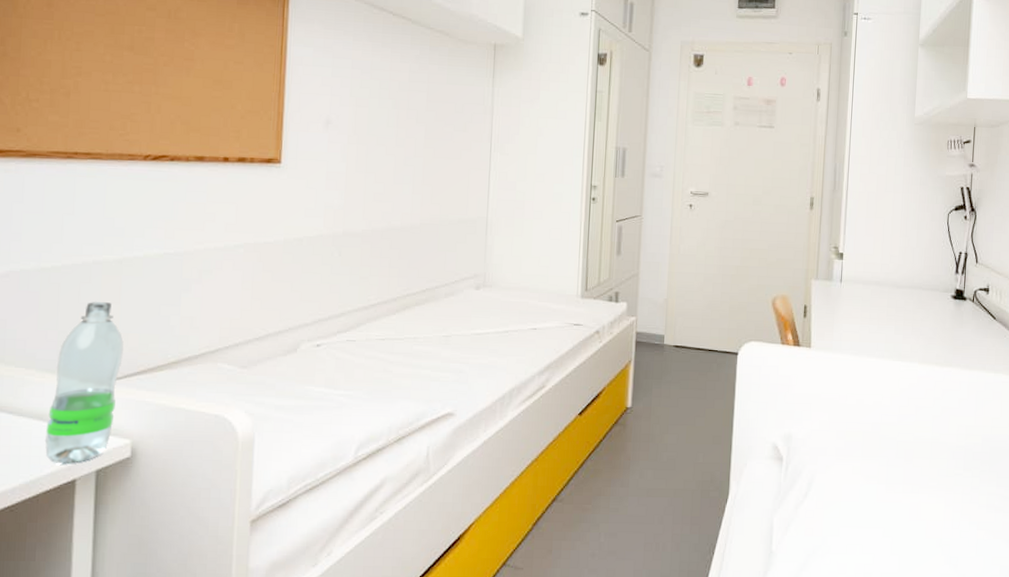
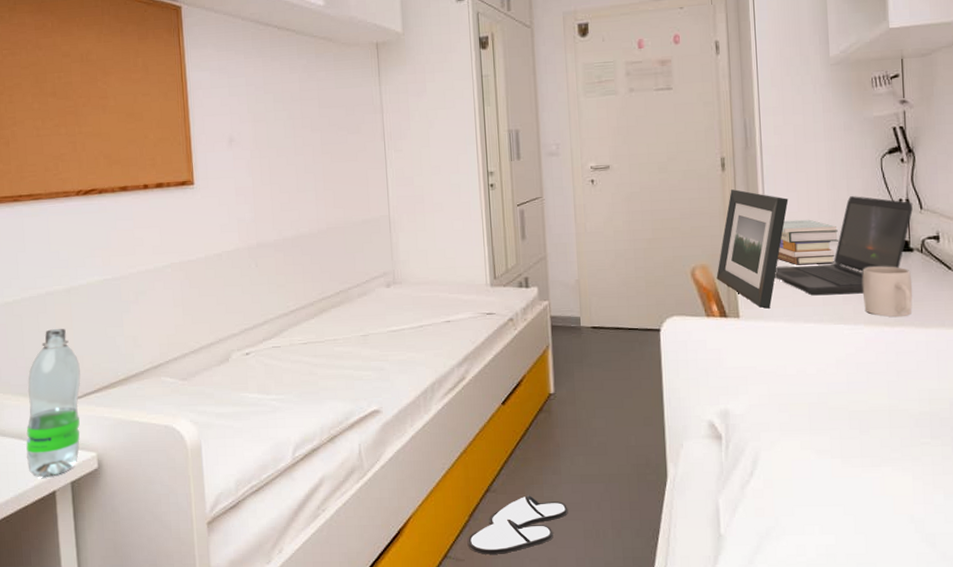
slippers: none [528,506,632,564] -> present [467,495,568,554]
picture frame: none [794,228,866,341] -> present [716,189,789,309]
laptop computer: none [845,245,970,335] -> present [774,196,913,295]
books: none [851,261,905,305] -> present [778,219,838,265]
mug: none [920,310,963,359] -> present [862,266,913,318]

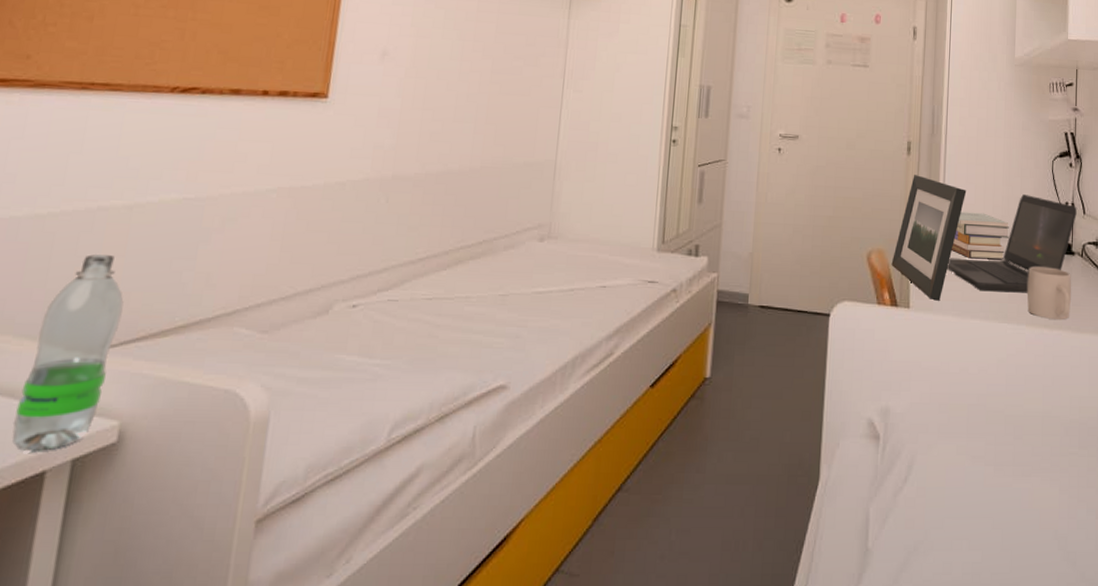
slippers: present [467,495,568,554] -> none [586,497,708,569]

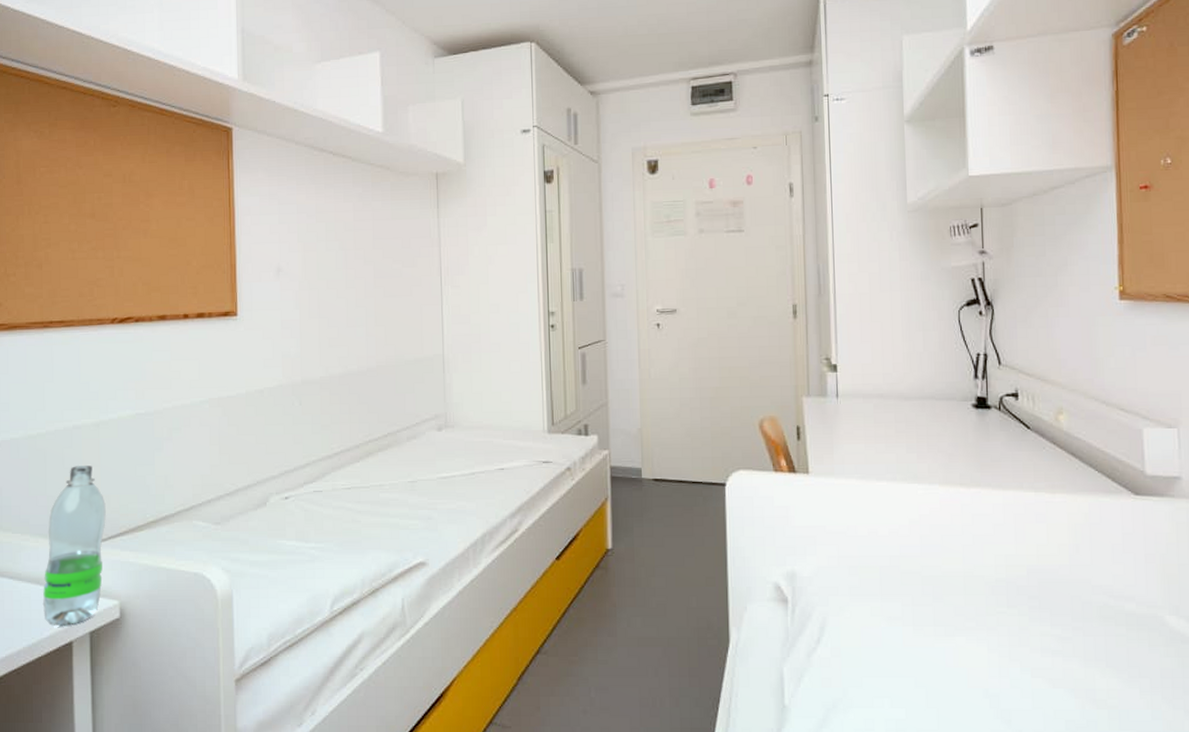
picture frame: present [891,175,967,301] -> none [785,338,862,465]
laptop computer: present [946,194,1077,293] -> none [846,349,991,452]
books: present [952,211,1009,260] -> none [850,372,913,420]
mug: present [1026,266,1072,321] -> none [937,423,990,478]

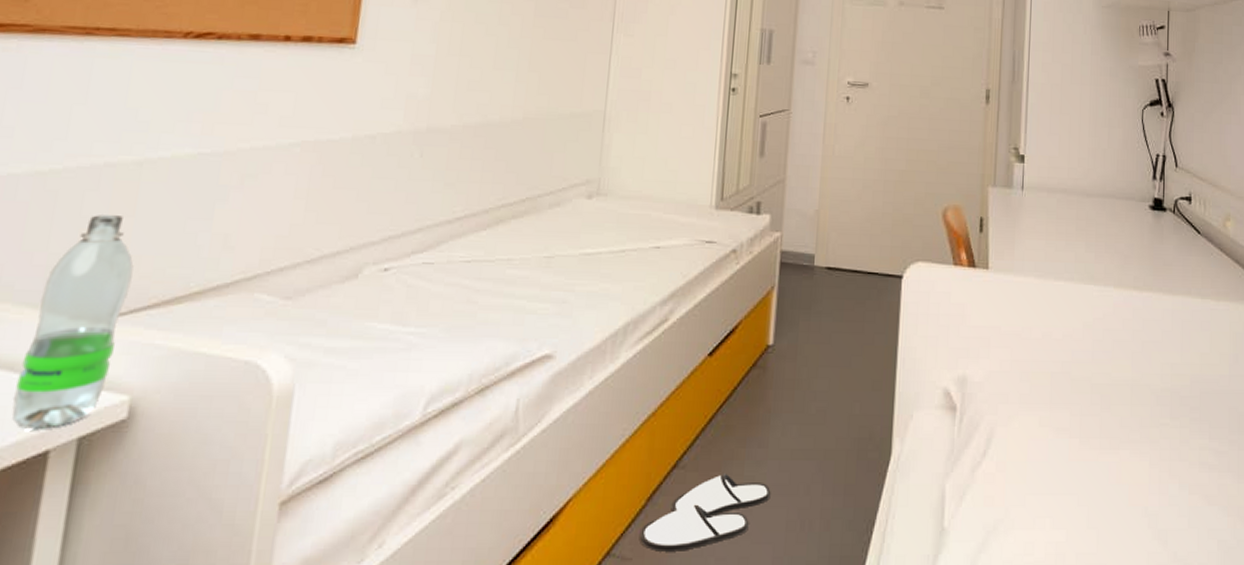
slippers: none [514,658,623,722] -> present [639,474,771,552]

